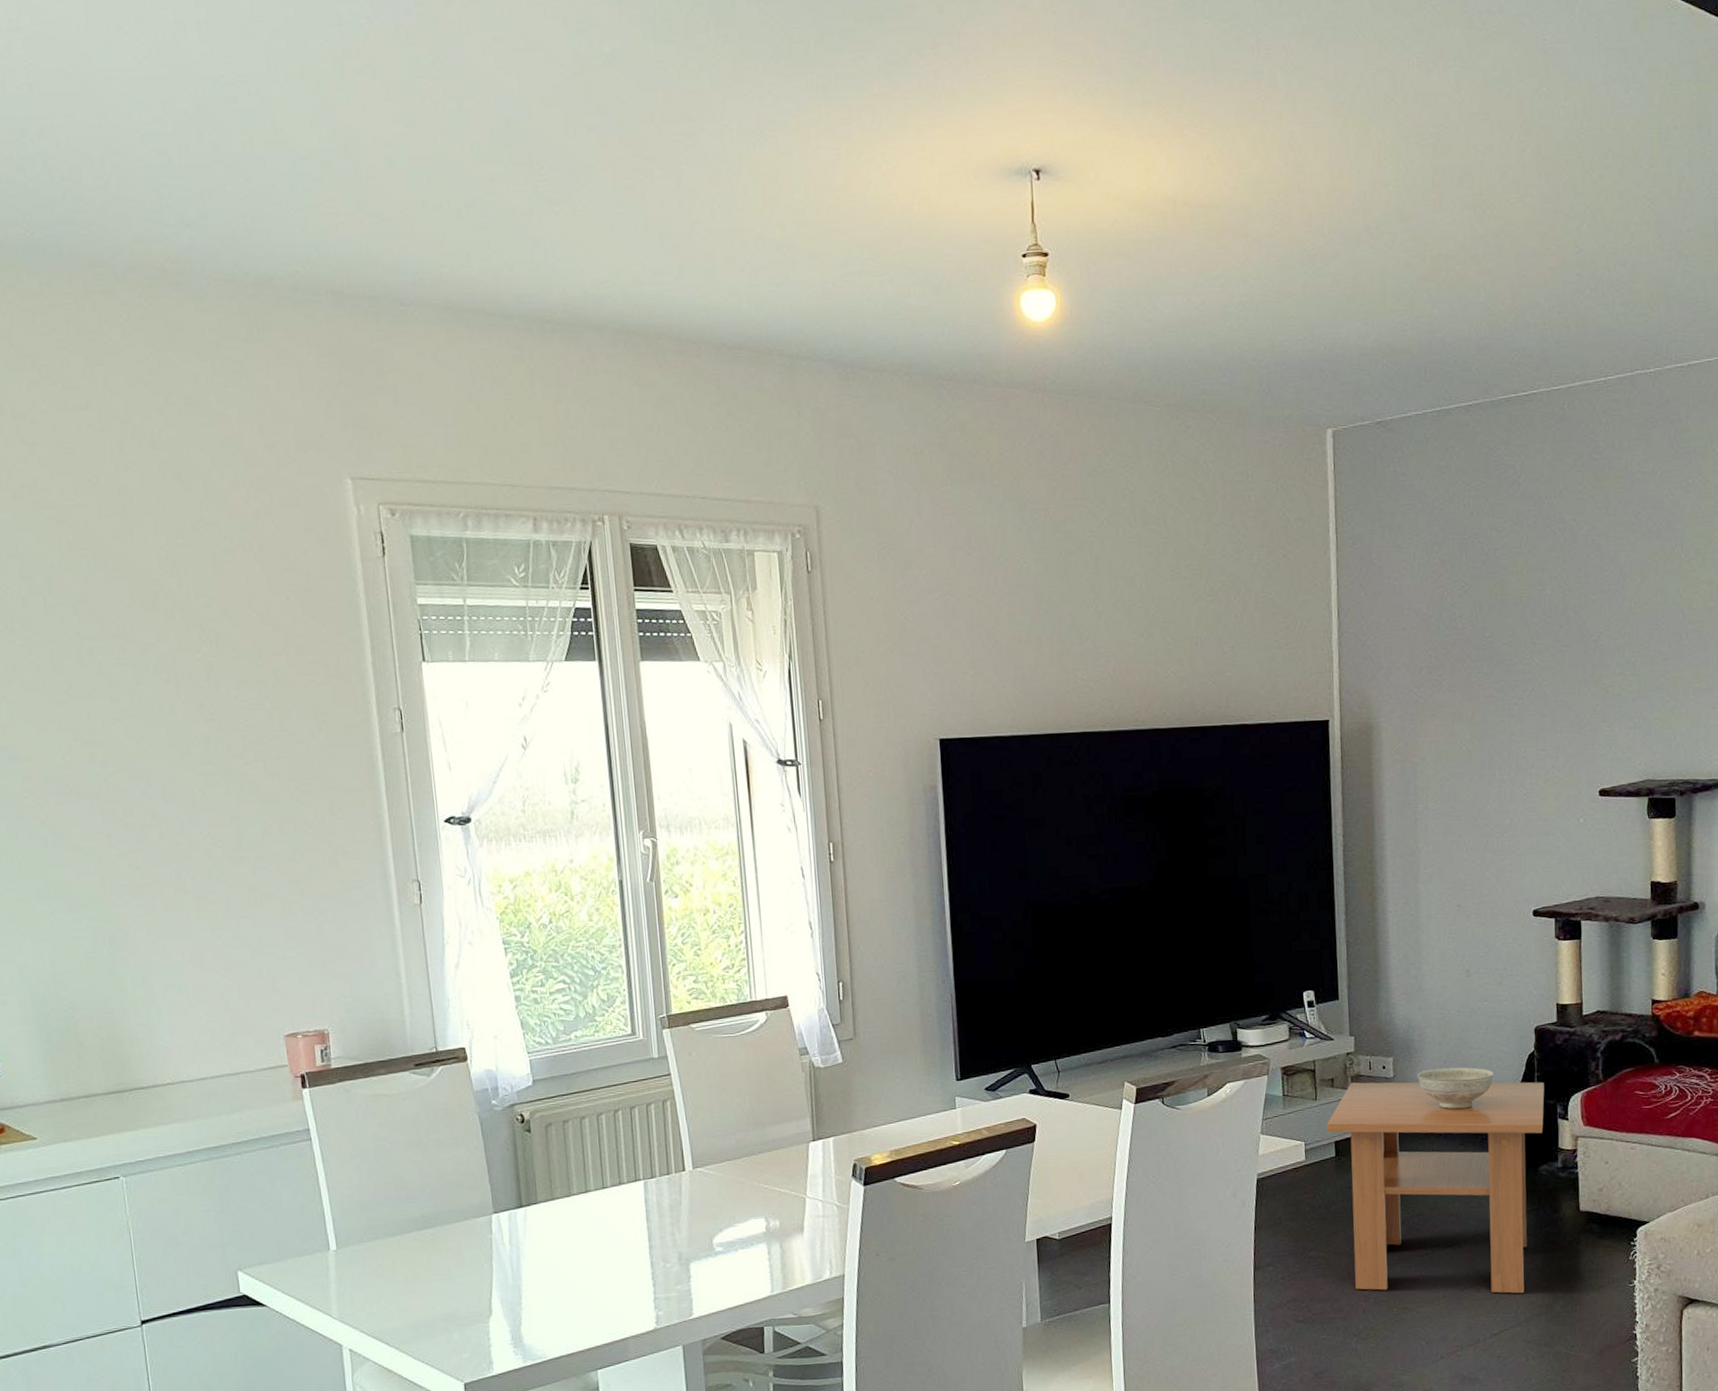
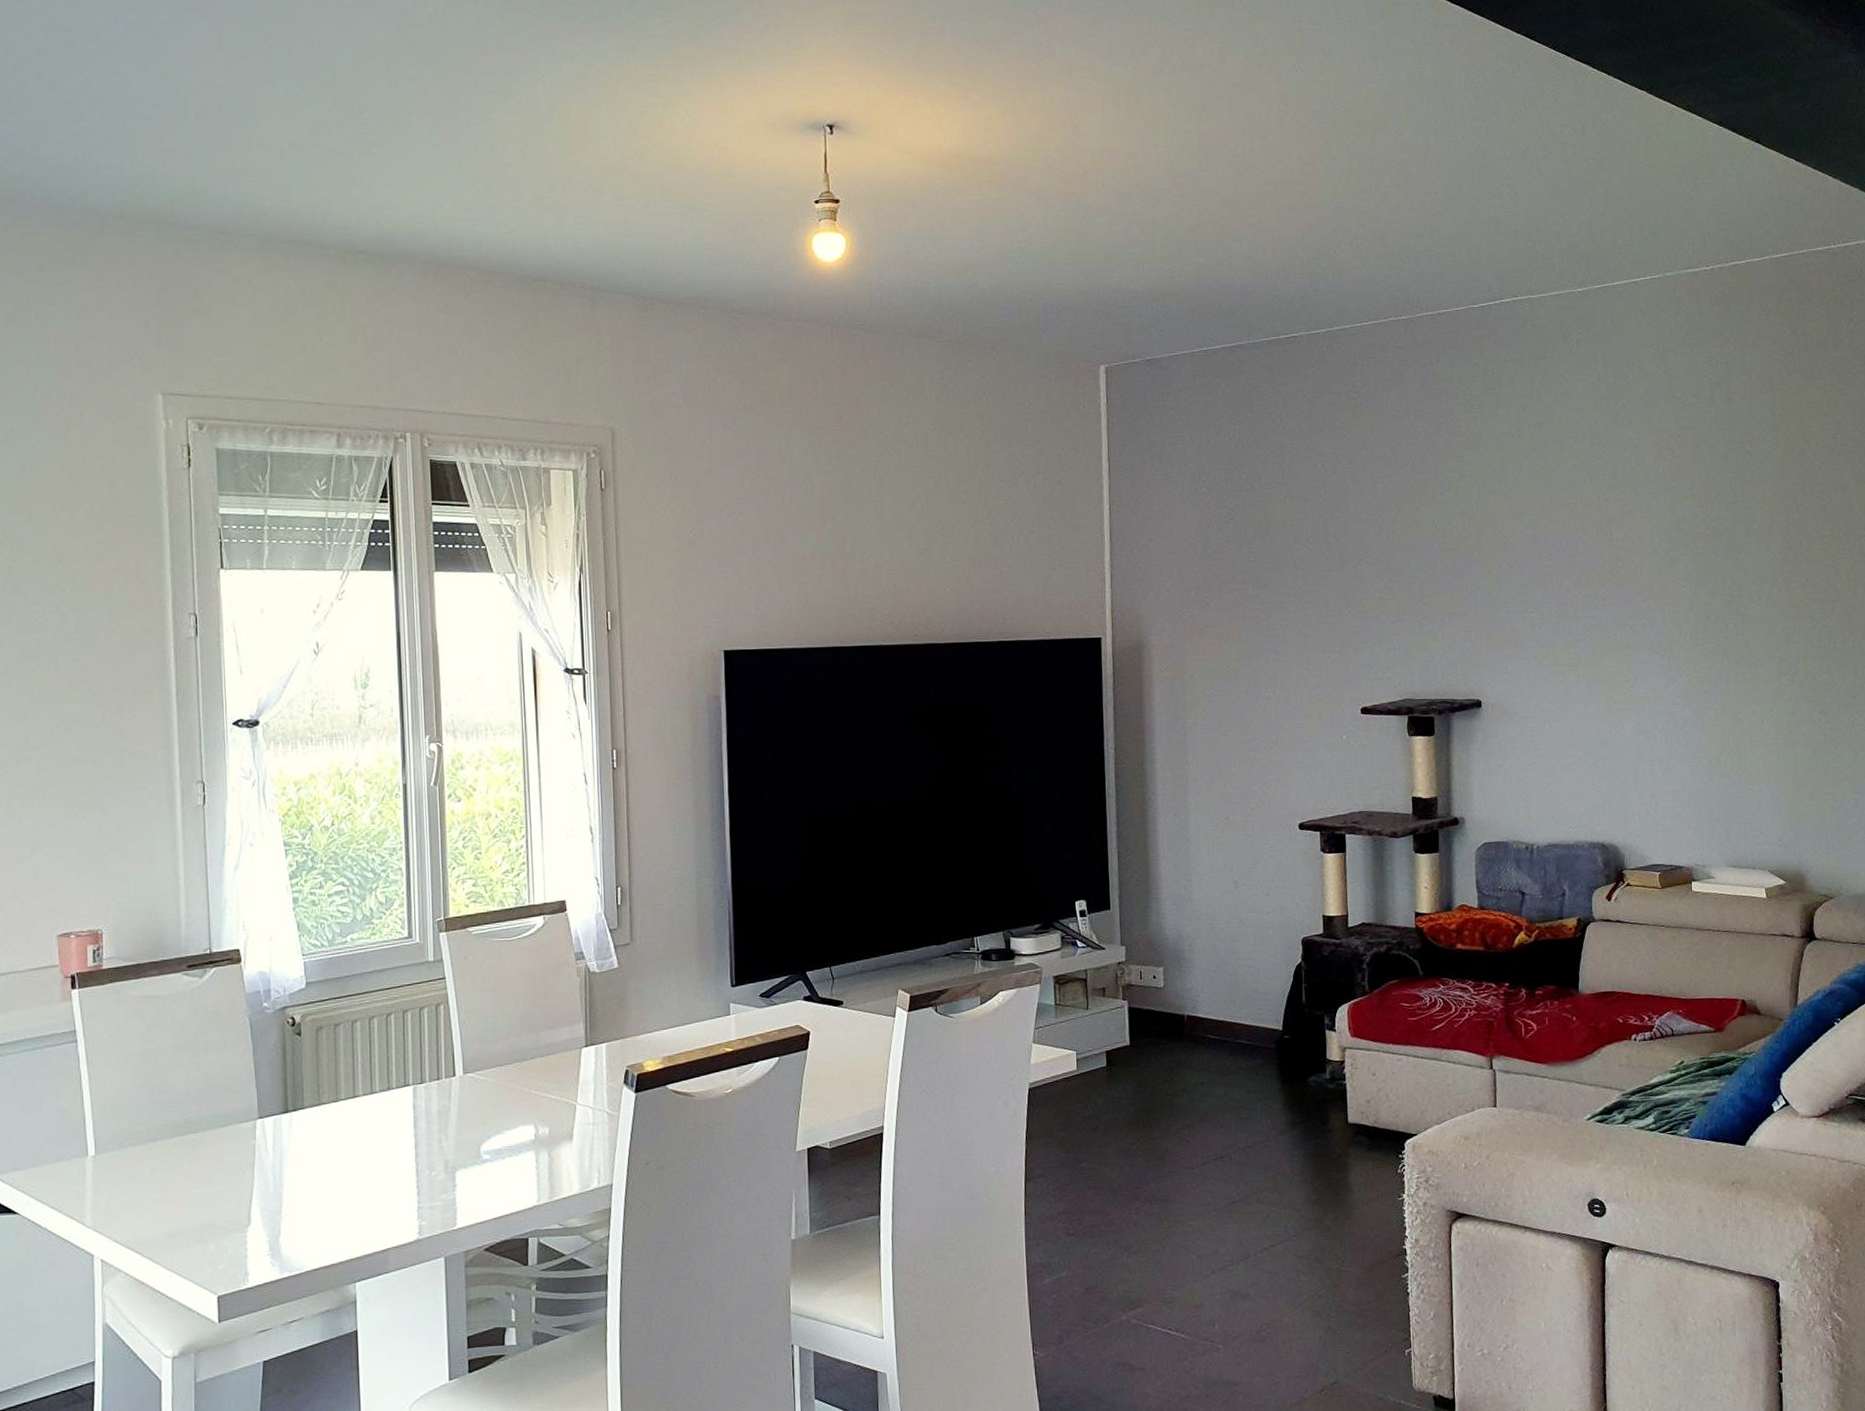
coffee table: present [1326,1082,1545,1294] -> none [1098,991,1312,1207]
decorative bowl: present [1417,1067,1495,1110] -> none [1187,977,1263,1020]

